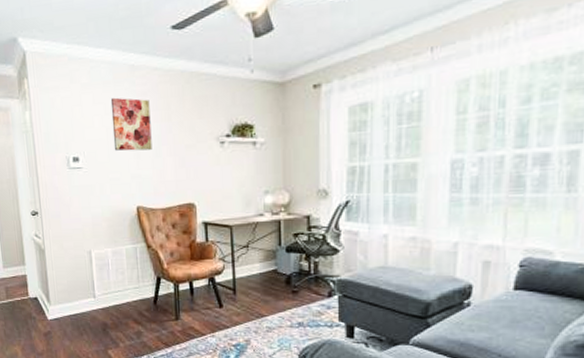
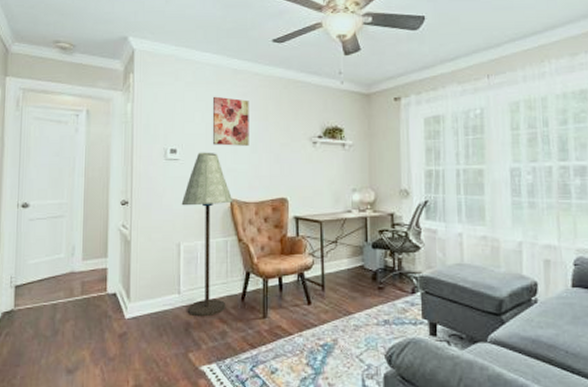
floor lamp: none [88,158,140,319] -> present [181,152,233,317]

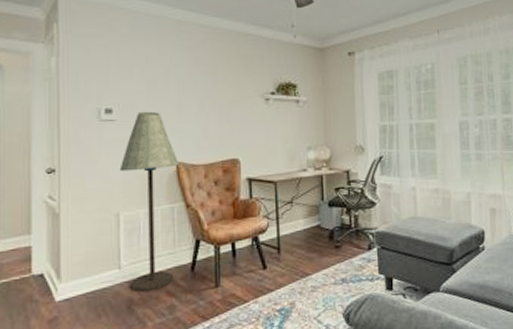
wall art: present [212,96,249,146] -> none [153,50,196,104]

